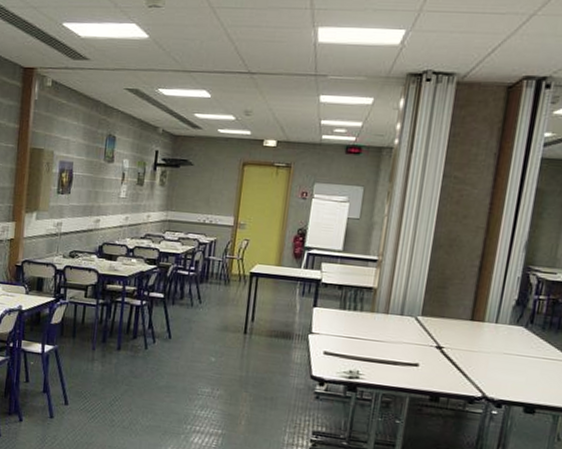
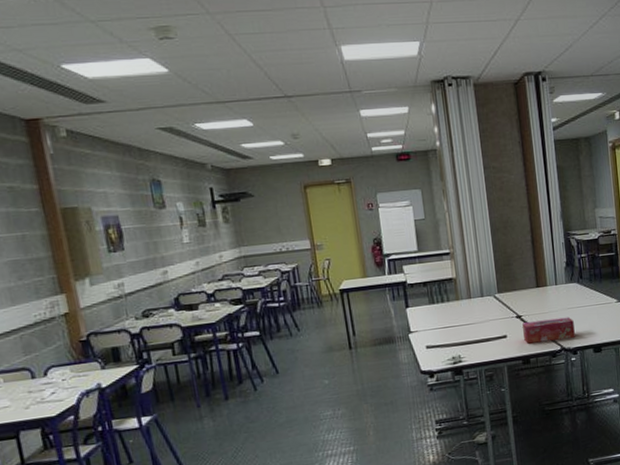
tissue box: none [439,355,508,388] -> present [522,317,575,344]

